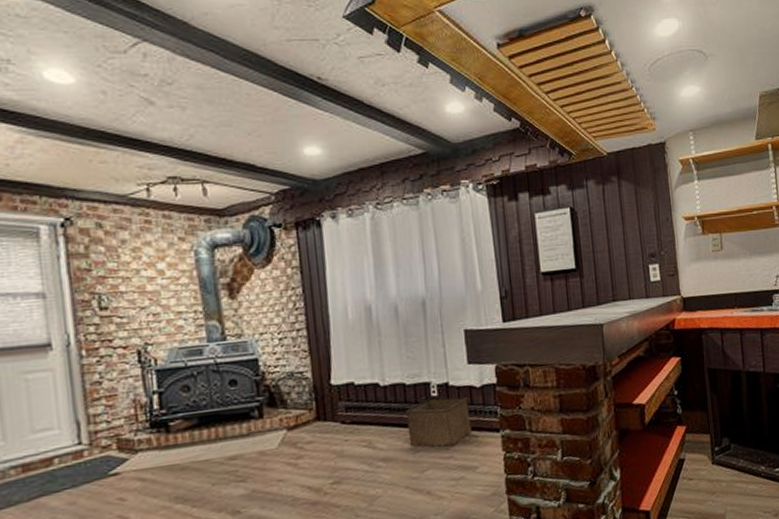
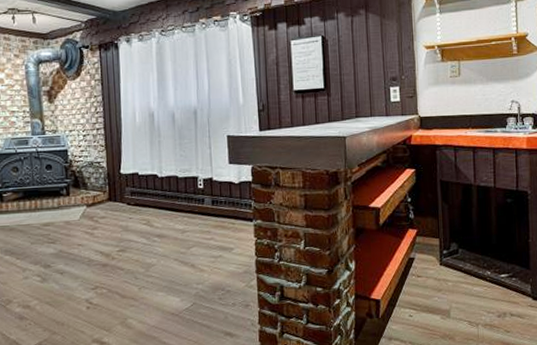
storage bin: present [404,397,472,448] -> none [176,190,230,231]

